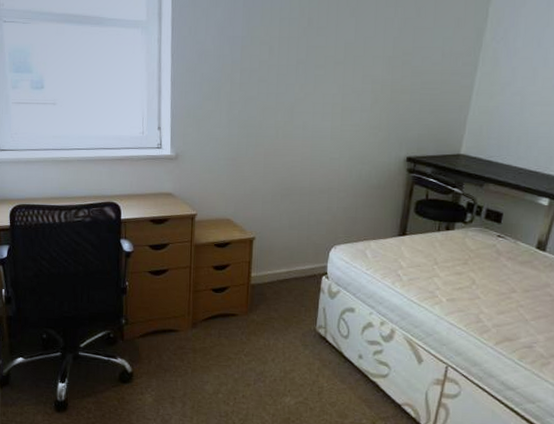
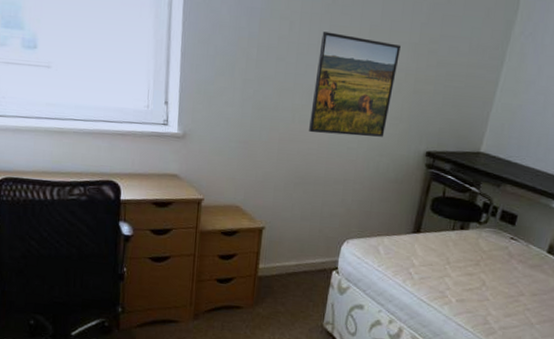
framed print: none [292,53,375,147] -> present [309,31,401,137]

